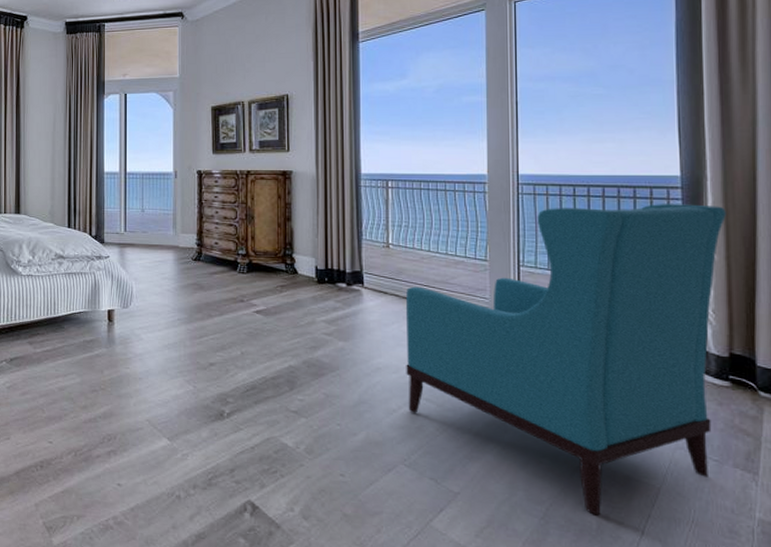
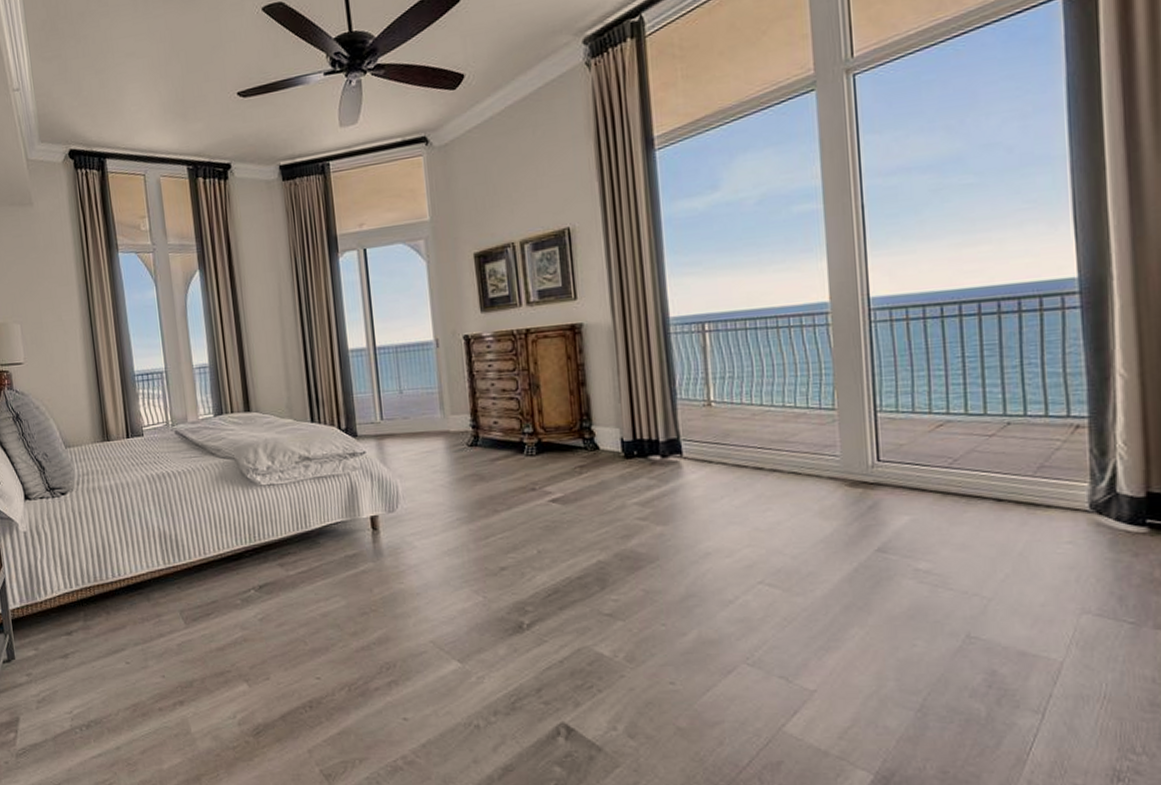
armchair: present [405,204,726,516] -> none [735,310,1138,701]

